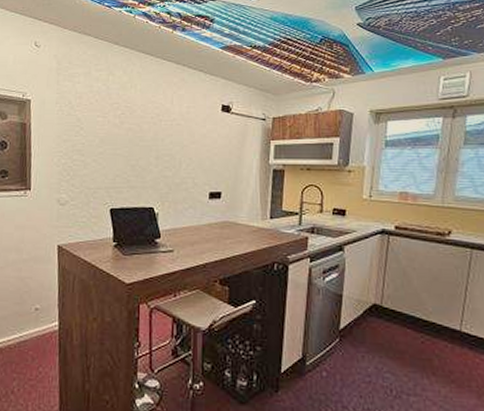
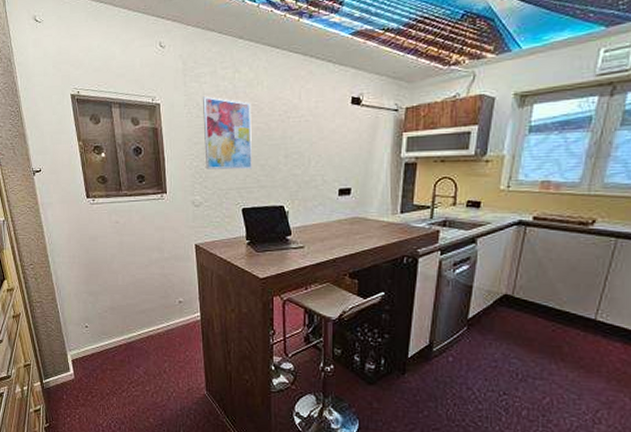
wall art: none [74,95,124,169] -> present [202,96,252,170]

